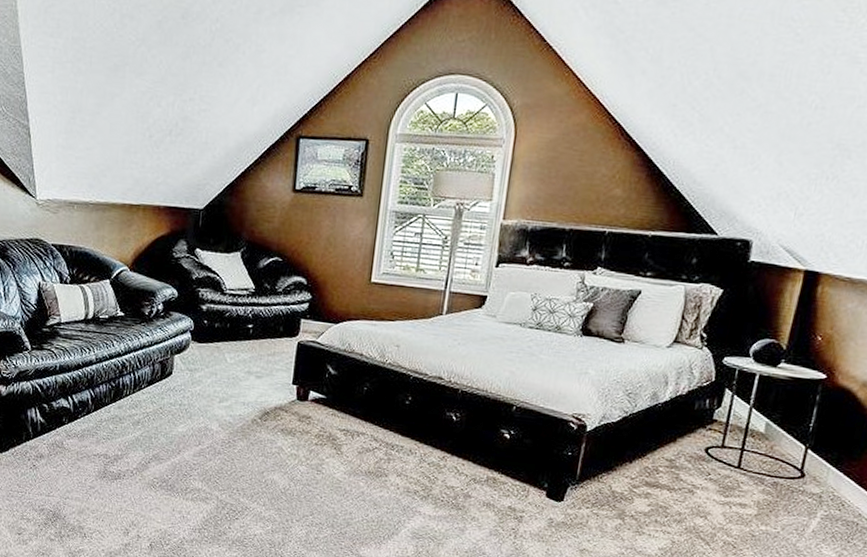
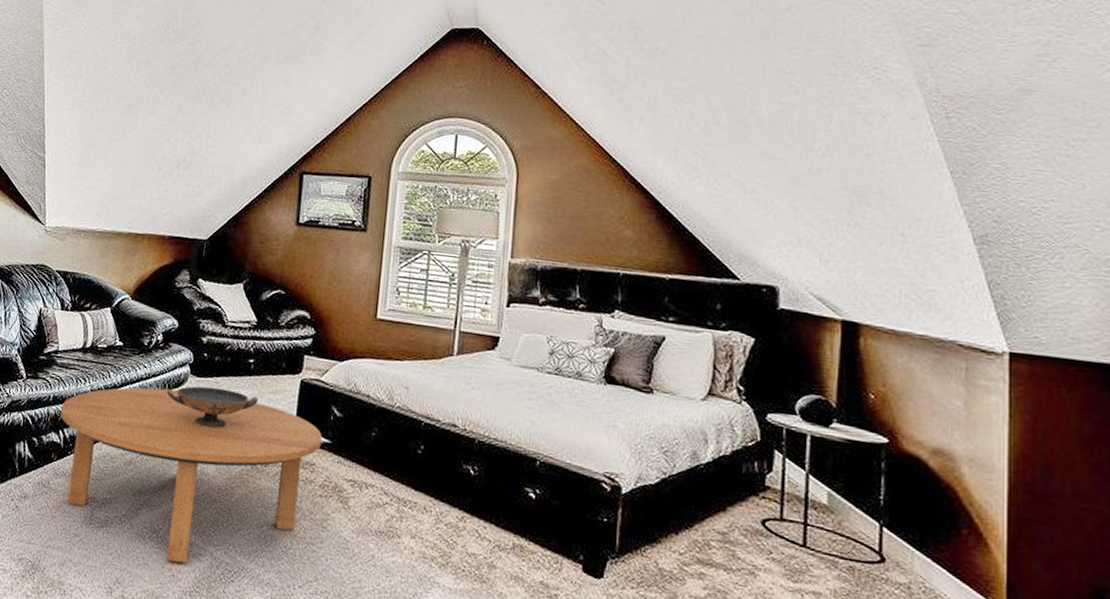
coffee table: none [68,354,318,506] -> present [61,387,322,563]
decorative bowl: none [169,351,257,389] -> present [167,386,258,428]

